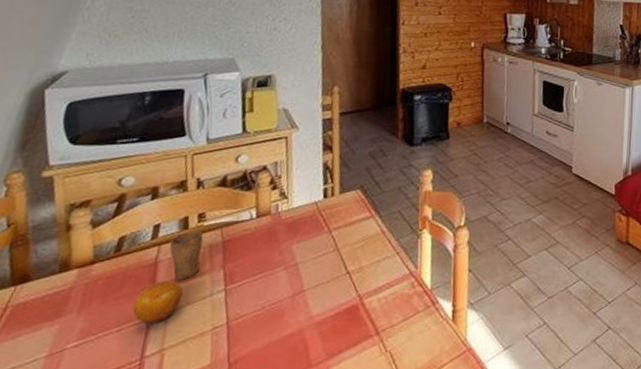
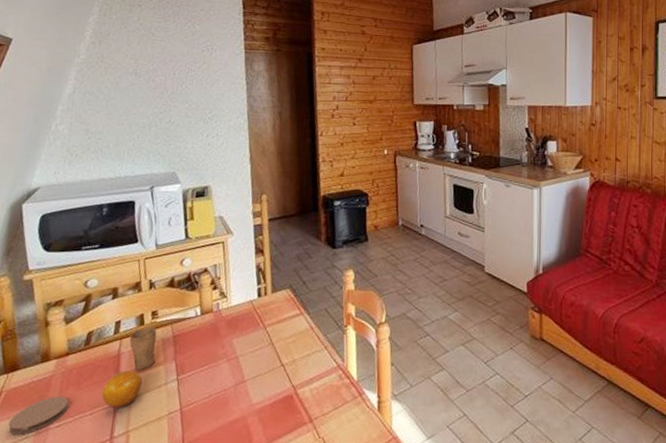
coaster: none [13,311,91,356] -> present [9,396,69,434]

